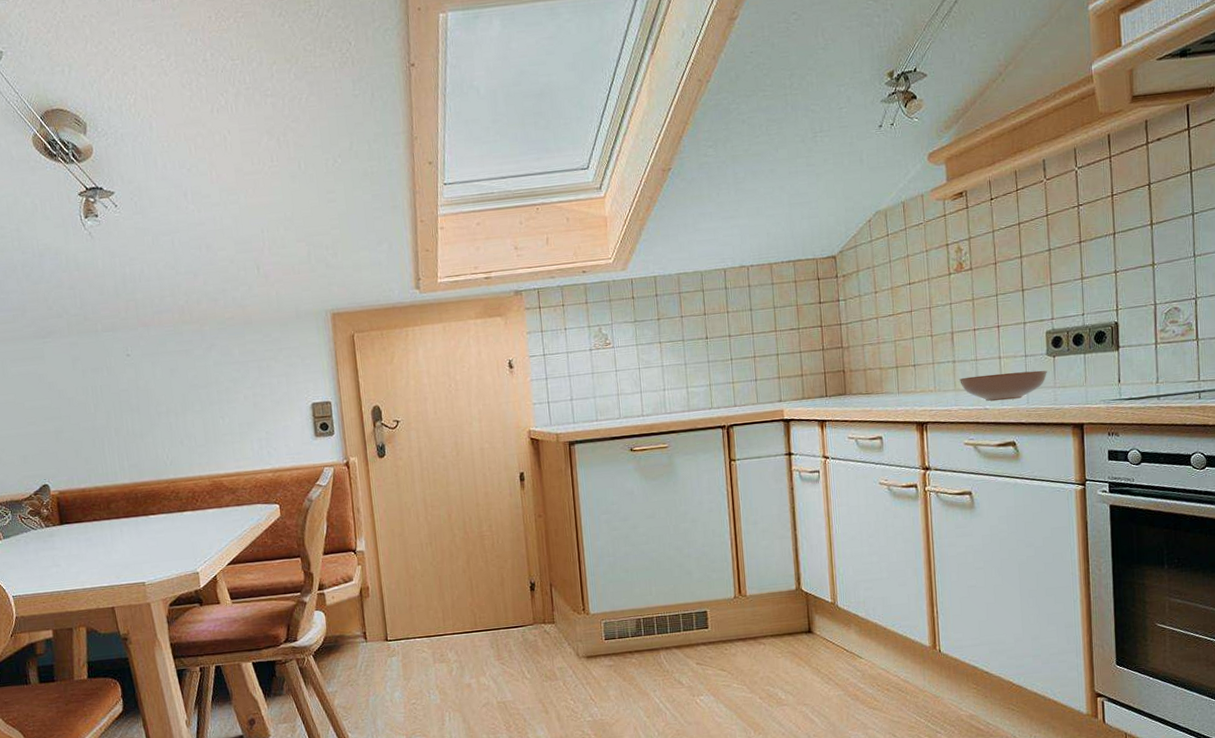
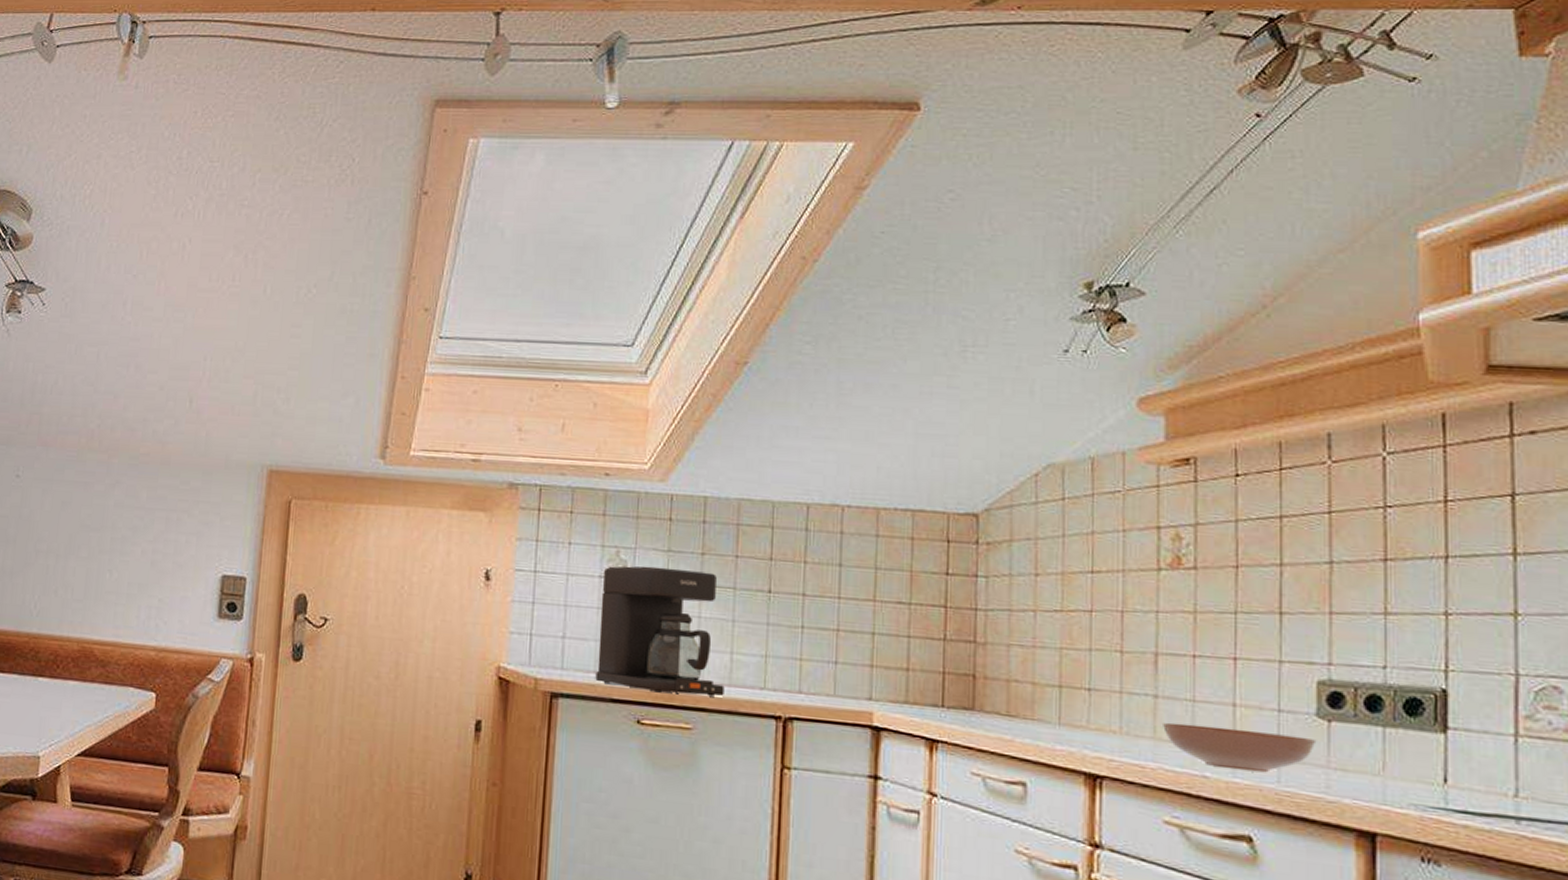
coffee maker: none [592,332,686,428] -> present [595,566,725,697]

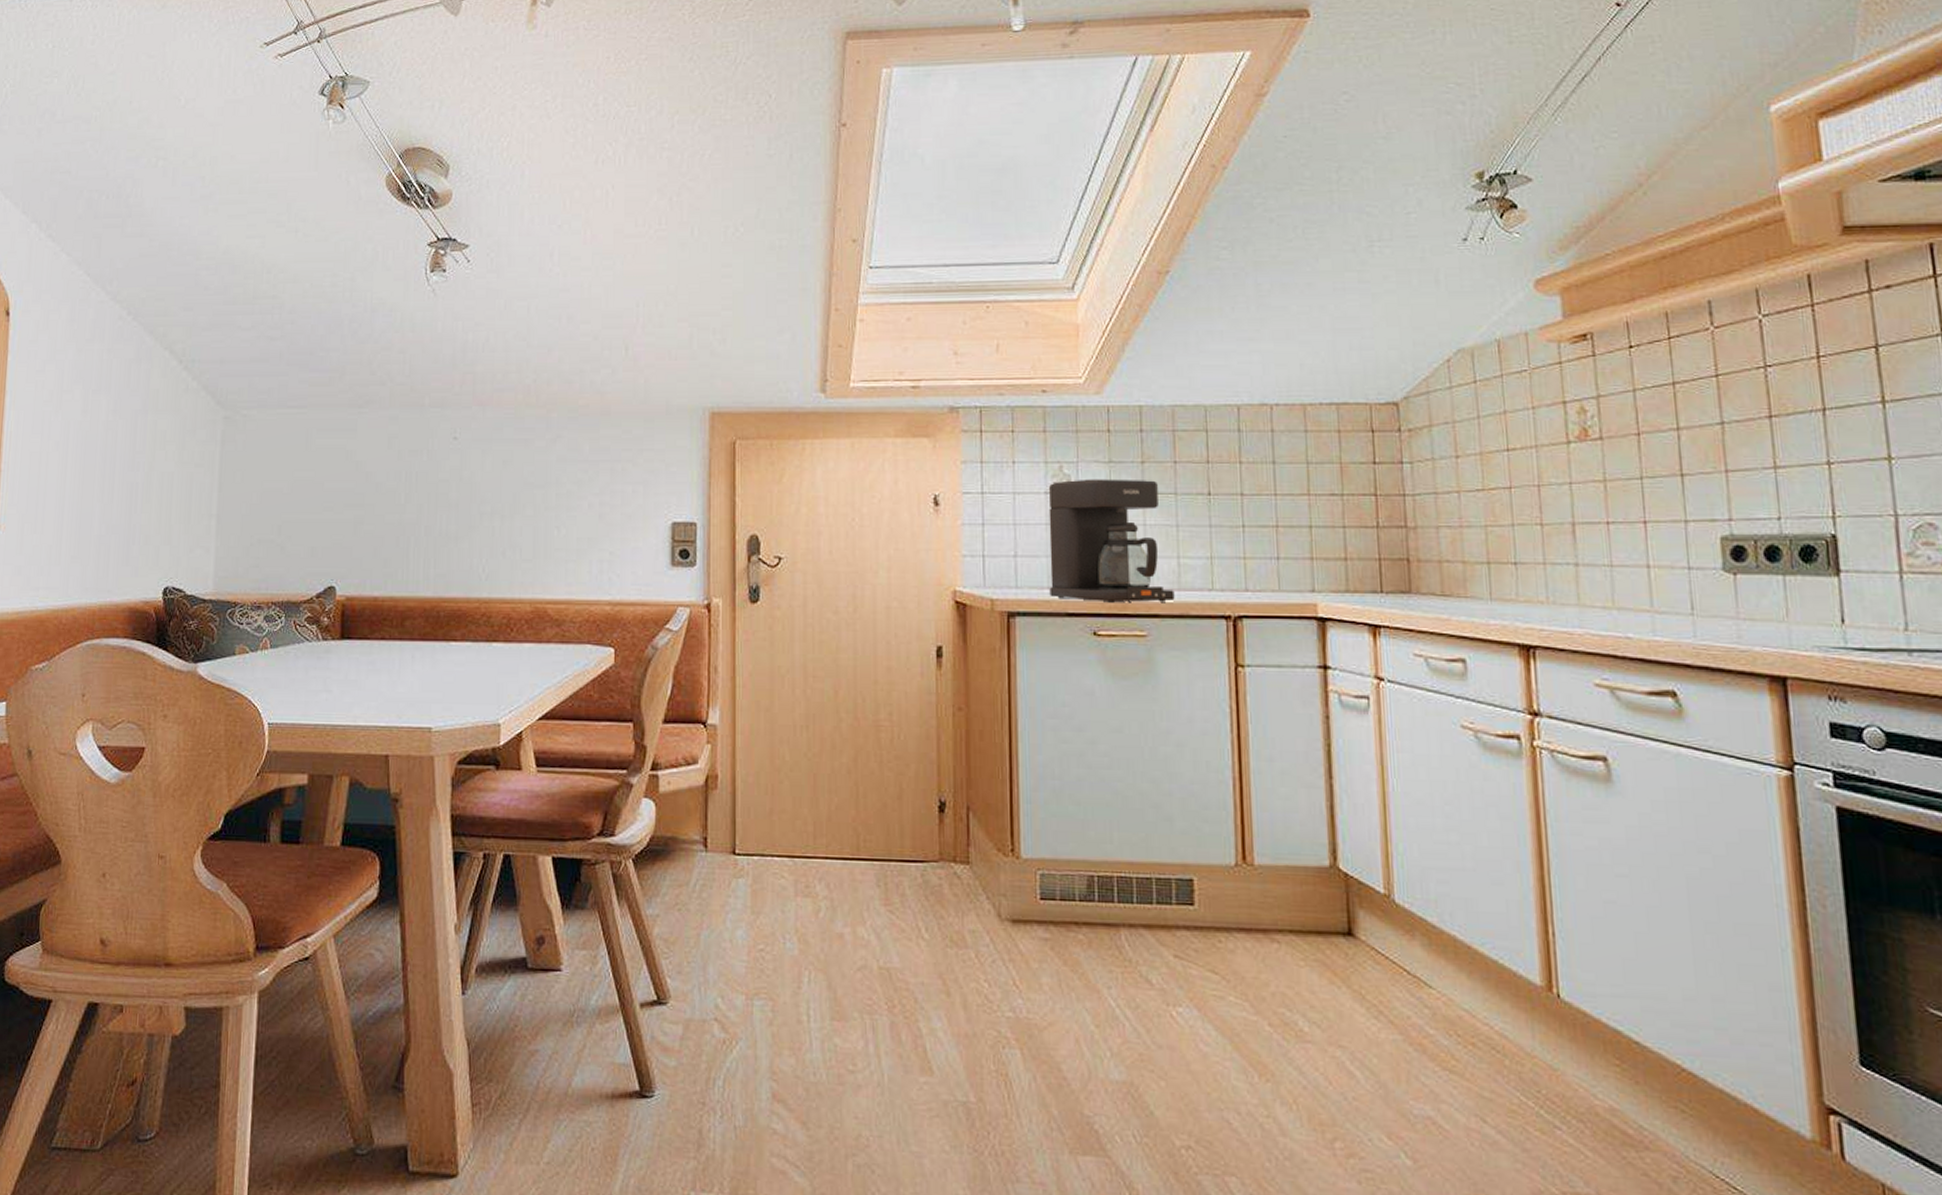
bowl: present [1163,722,1317,773] -> none [1585,588,1726,629]

